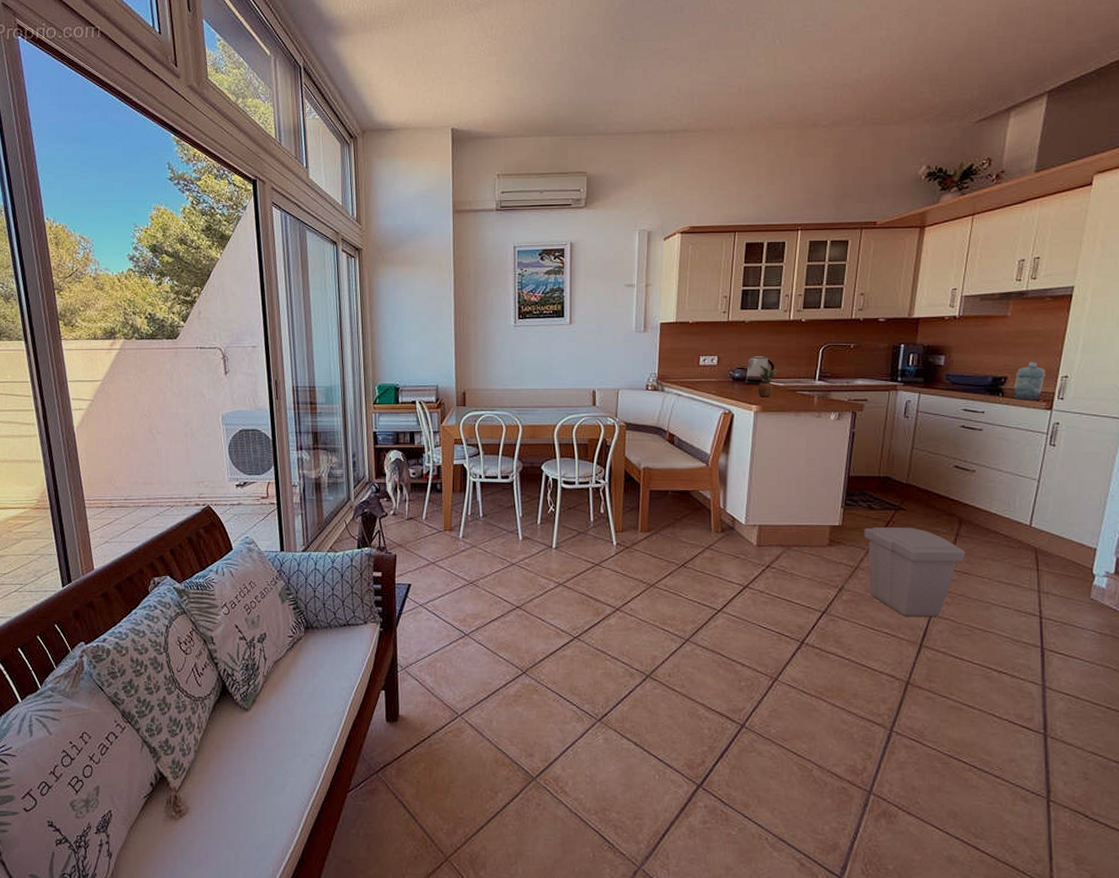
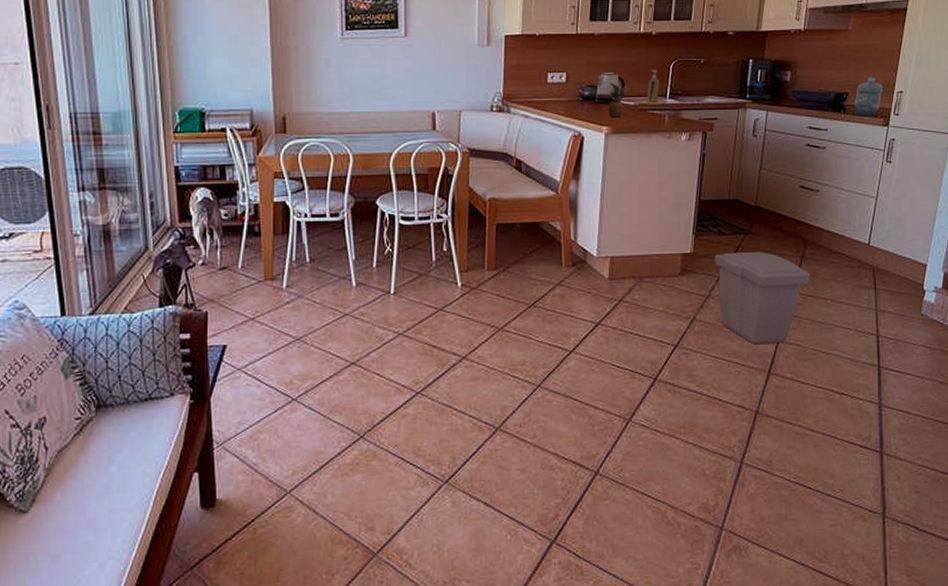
soap dispenser: none [783,353,817,386] -> present [633,69,668,105]

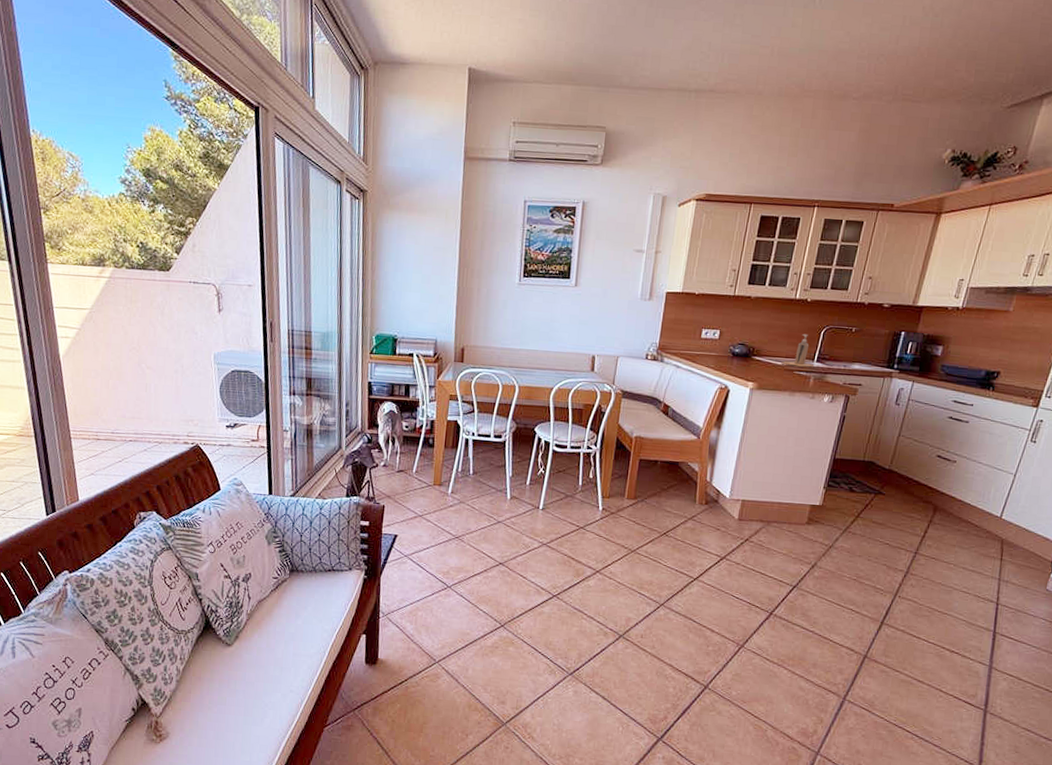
kettle: present [595,73,626,105] -> none [744,333,776,363]
fruit: present [608,82,630,118] -> none [756,342,779,376]
trash can: present [715,252,810,345] -> none [840,509,936,597]
canister: present [853,77,883,116] -> none [1001,358,1038,397]

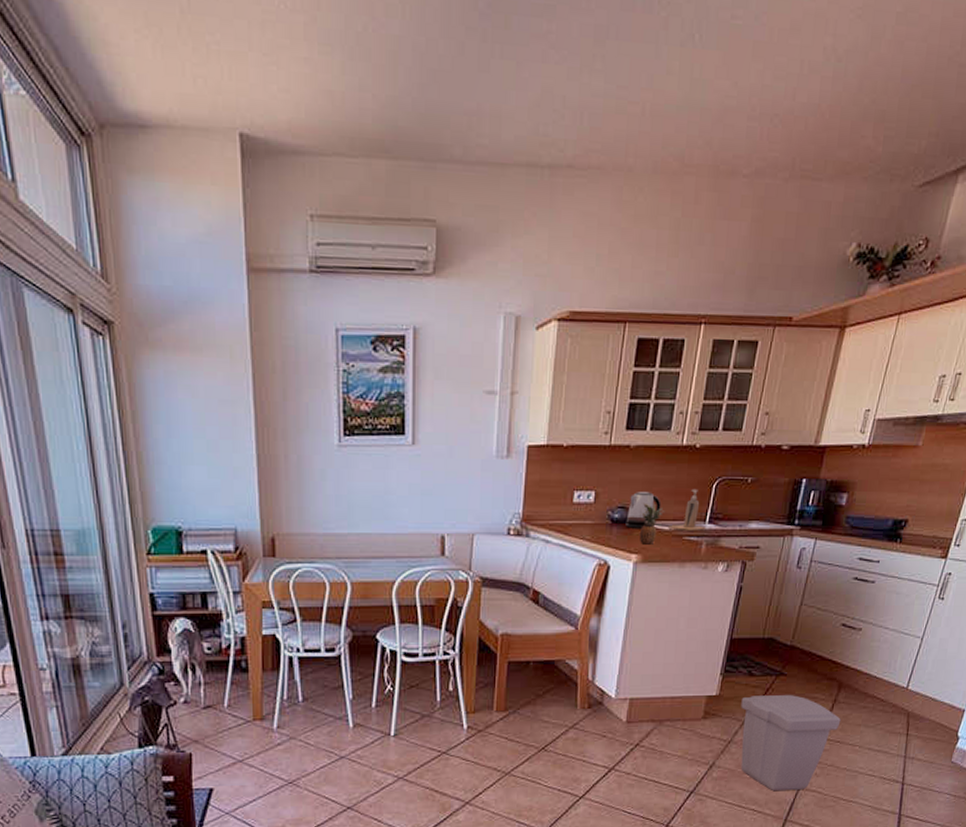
kettle: none [744,333,776,363] -> present [625,492,661,530]
fruit: none [756,342,779,376] -> present [640,503,665,545]
trash can: none [840,509,936,597] -> present [741,695,841,792]

